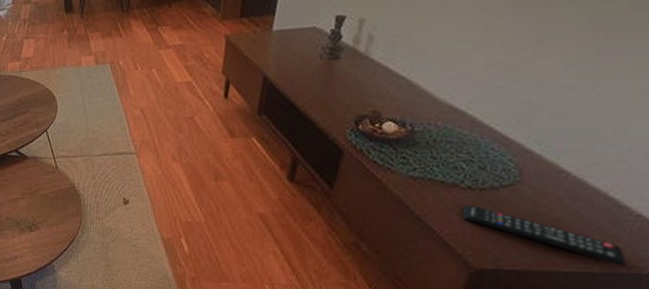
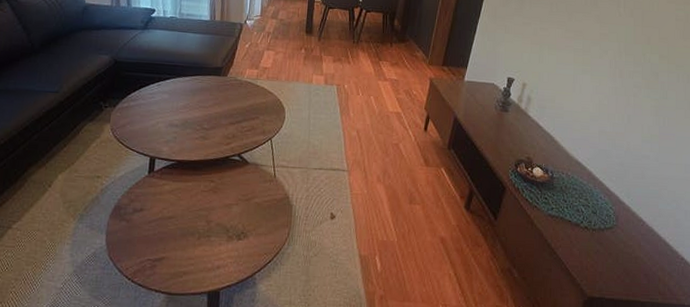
remote control: present [462,205,626,266] -> none [581,242,676,298]

